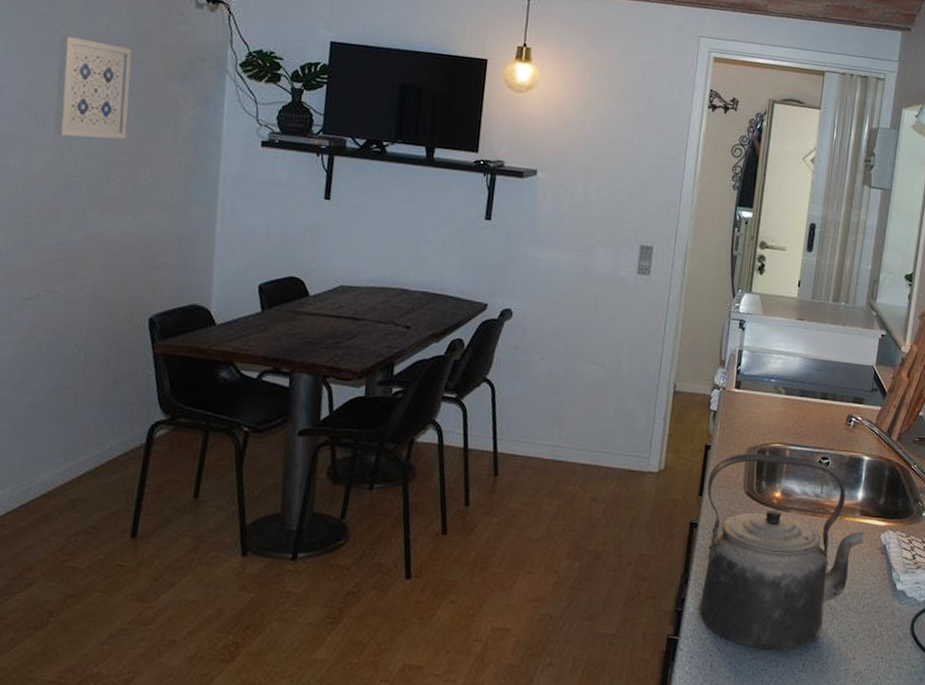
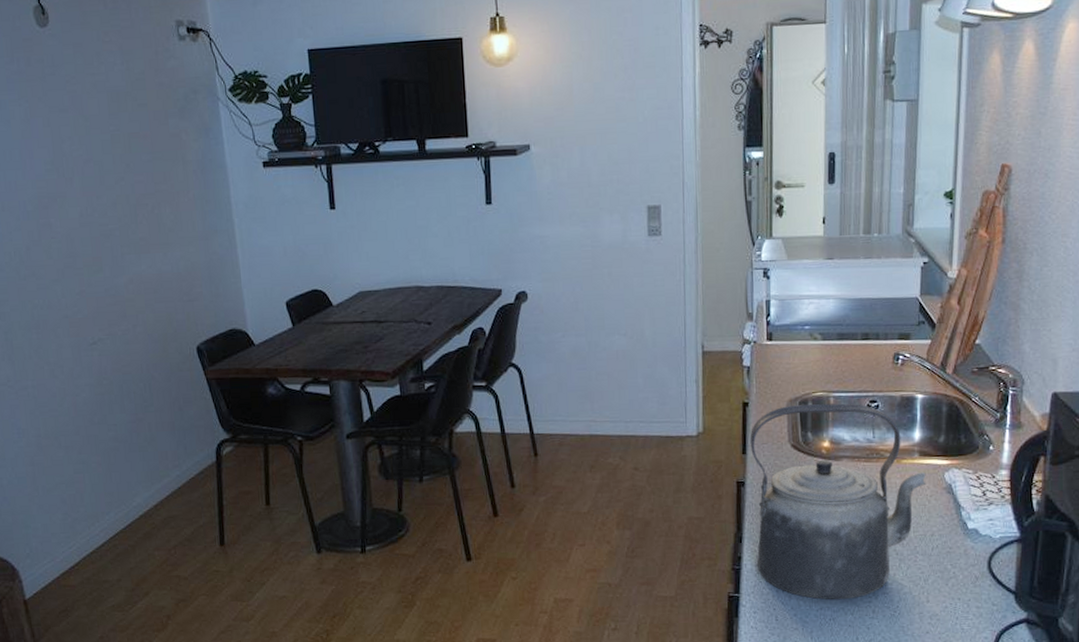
wall art: present [54,36,132,139] -> none [68,91,143,189]

